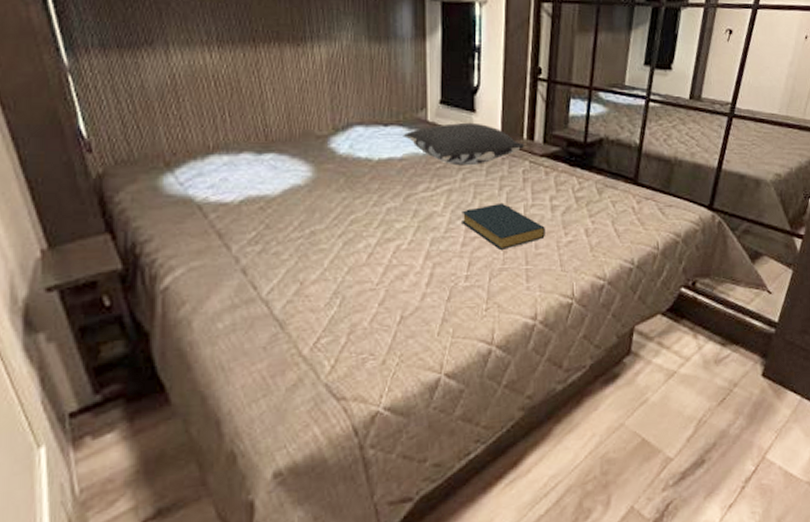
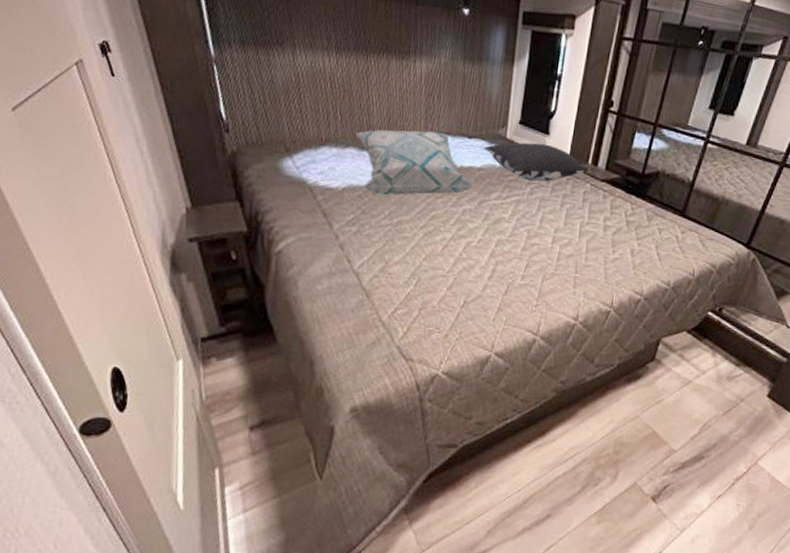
decorative pillow: none [248,122,397,204] -> present [354,129,474,196]
hardback book: present [462,202,545,250] -> none [525,217,596,258]

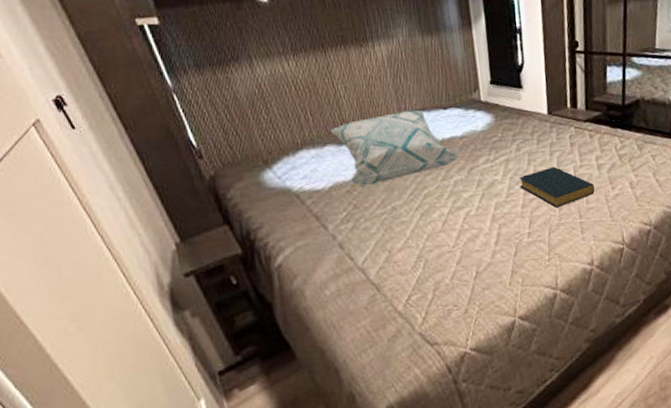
pillow: present [483,142,589,182] -> none [461,97,570,138]
hardback book: none [525,217,596,258] -> present [519,166,595,208]

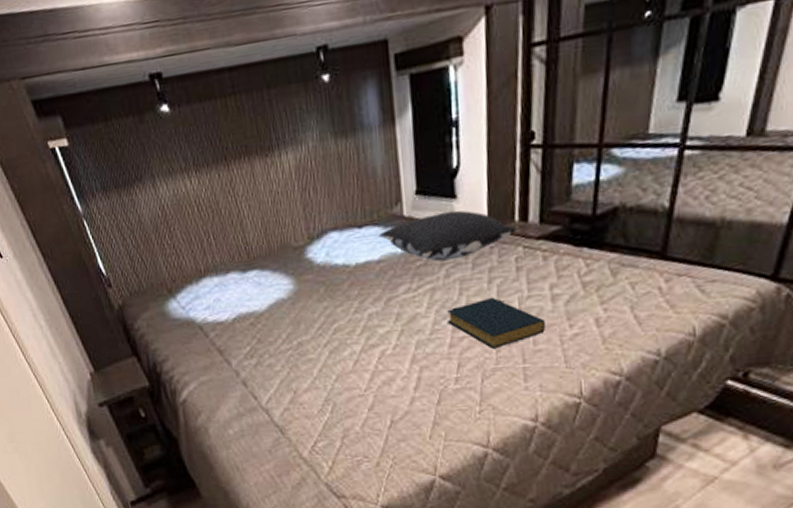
decorative pillow: present [329,110,460,187] -> none [232,229,376,319]
pillow: none [461,97,570,138] -> present [378,210,517,262]

